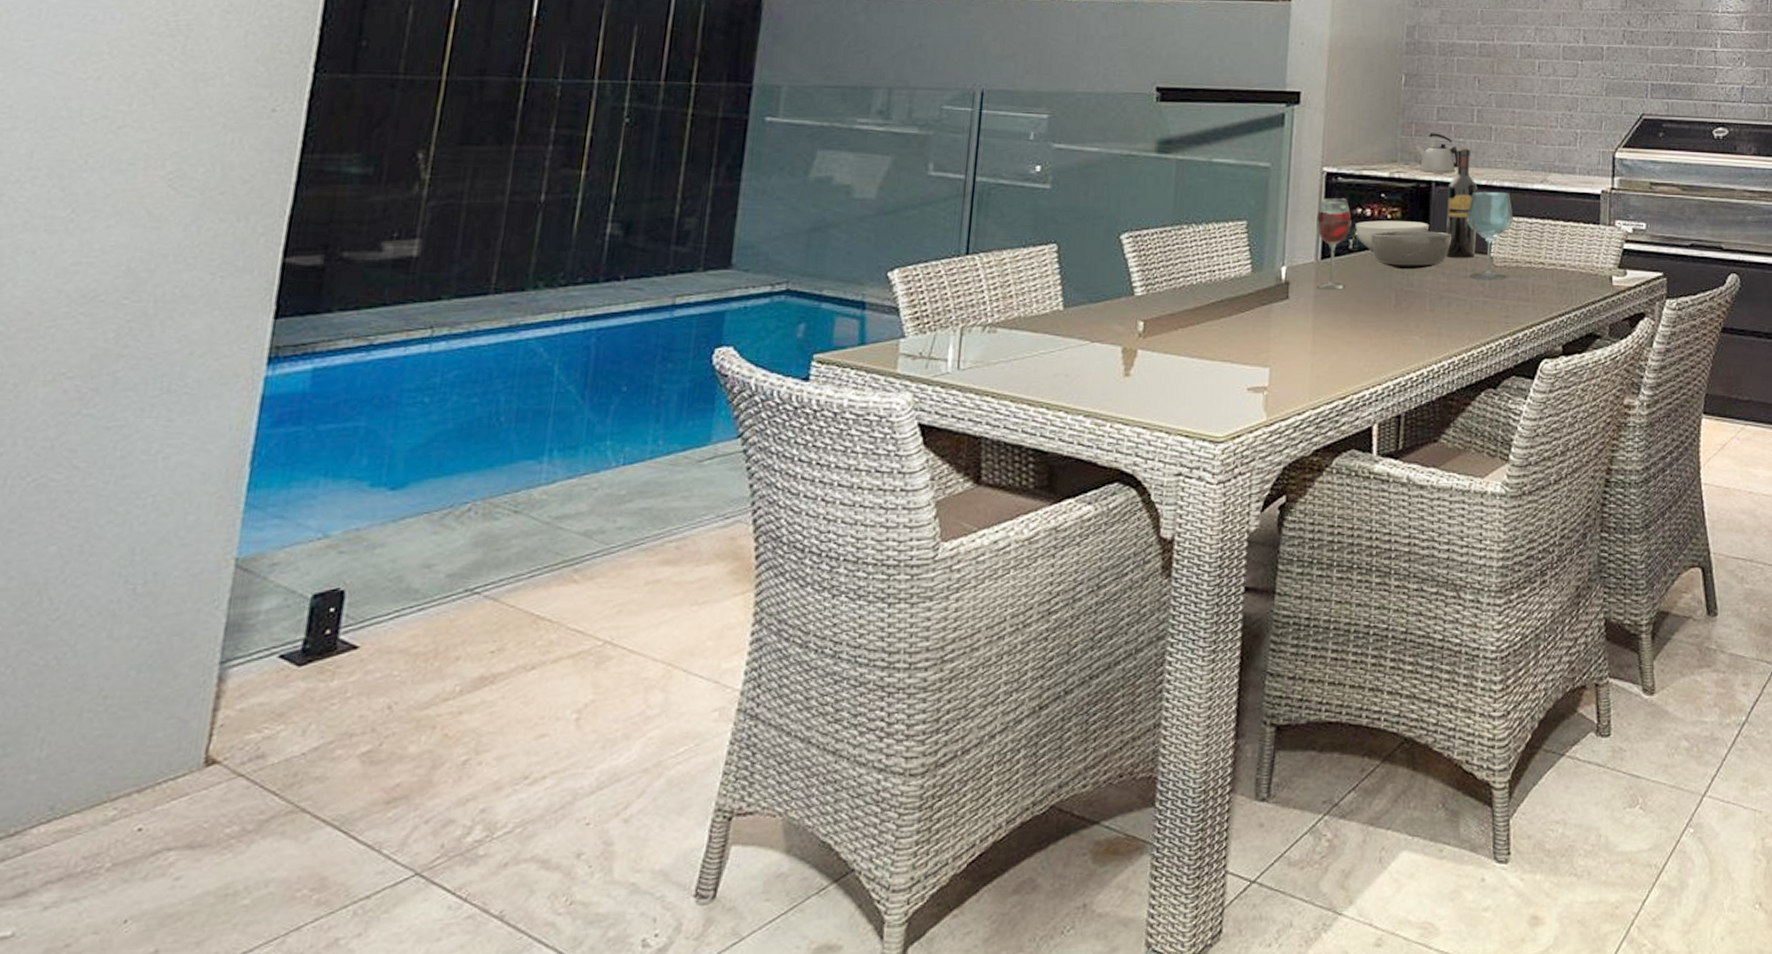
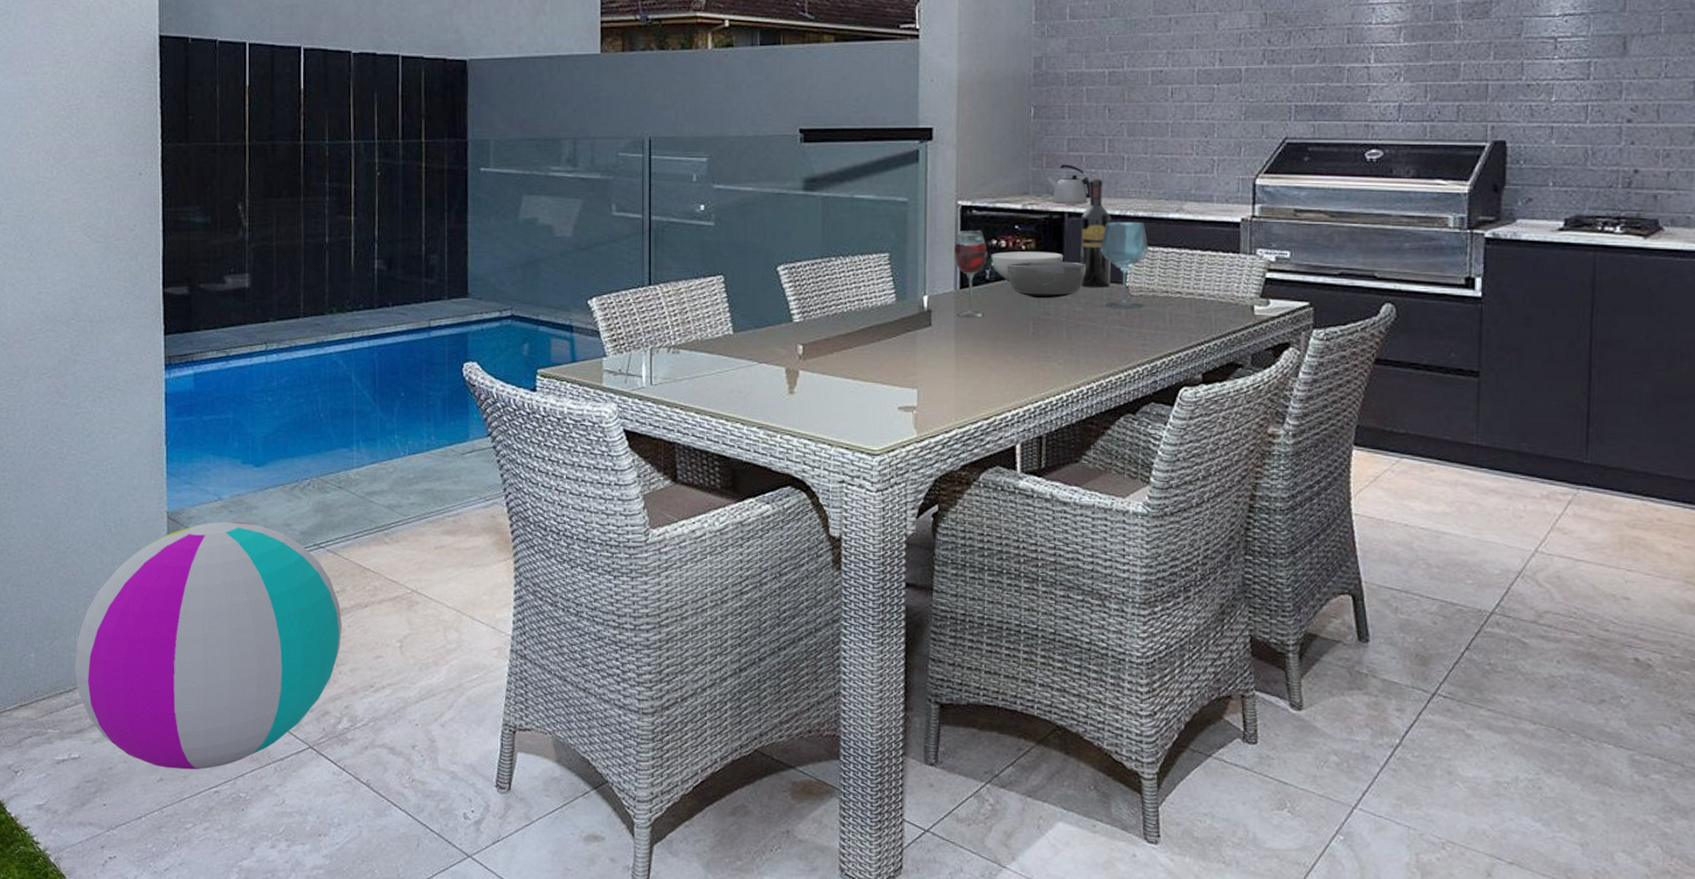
beach ball: none [29,566,494,934] -> present [74,521,342,770]

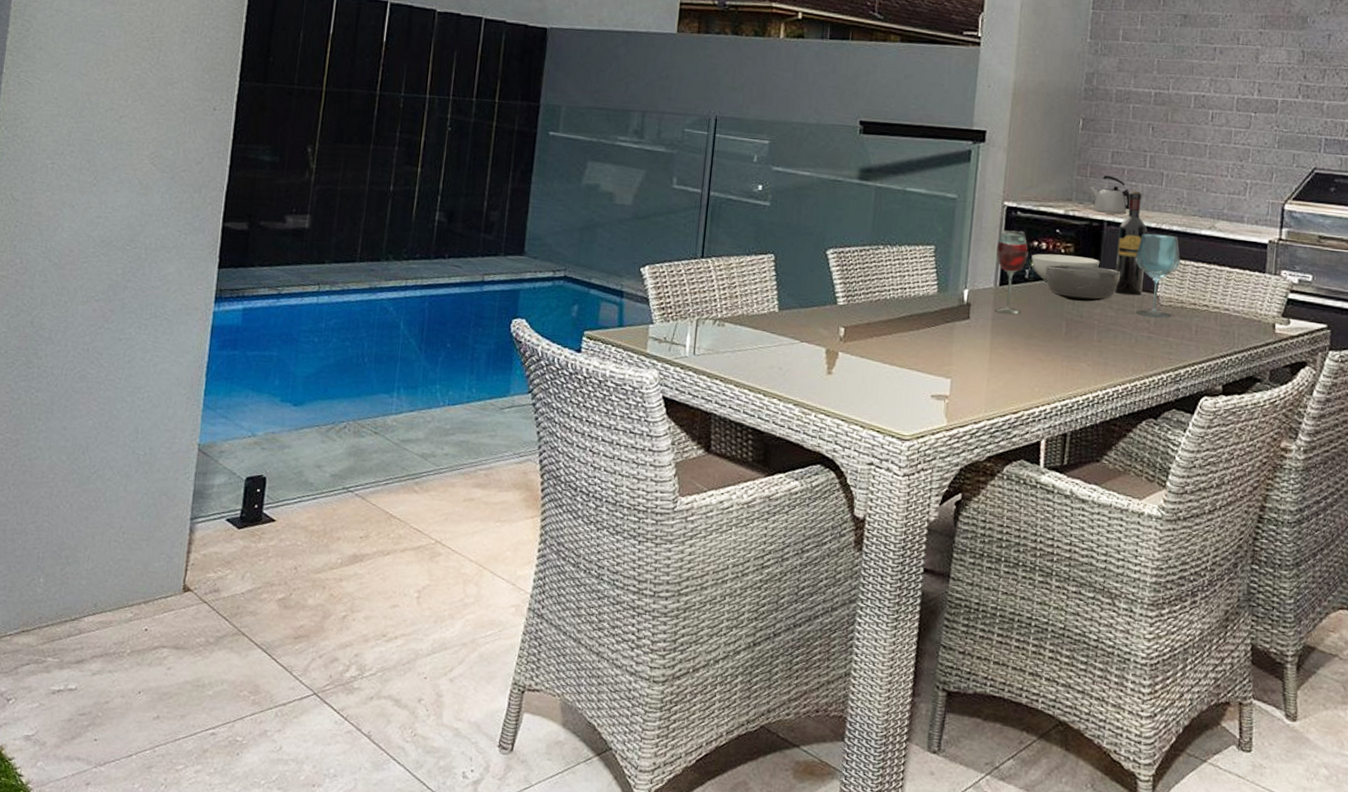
beach ball: present [74,521,342,770] -> none [83,458,362,710]

